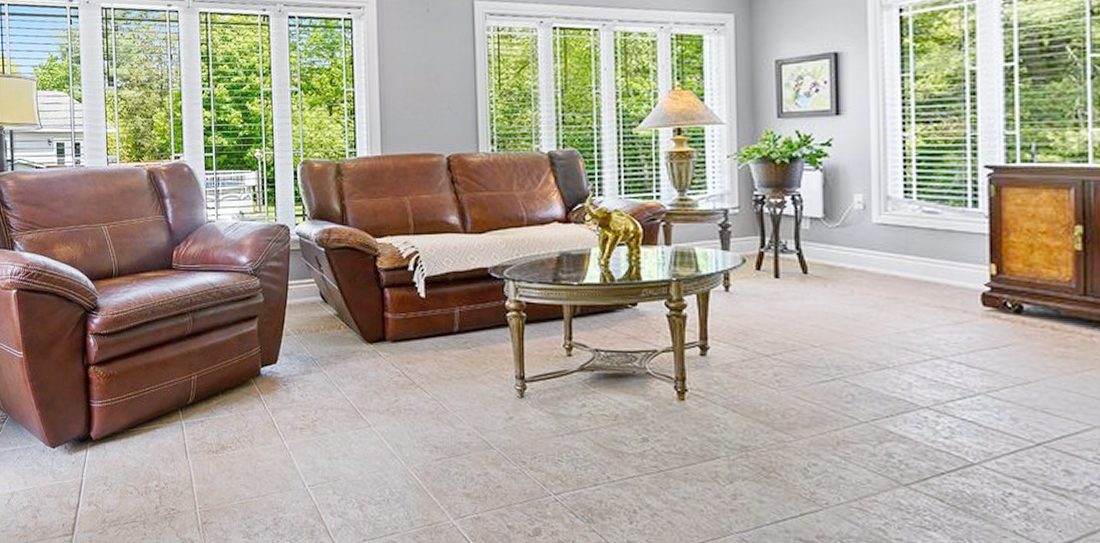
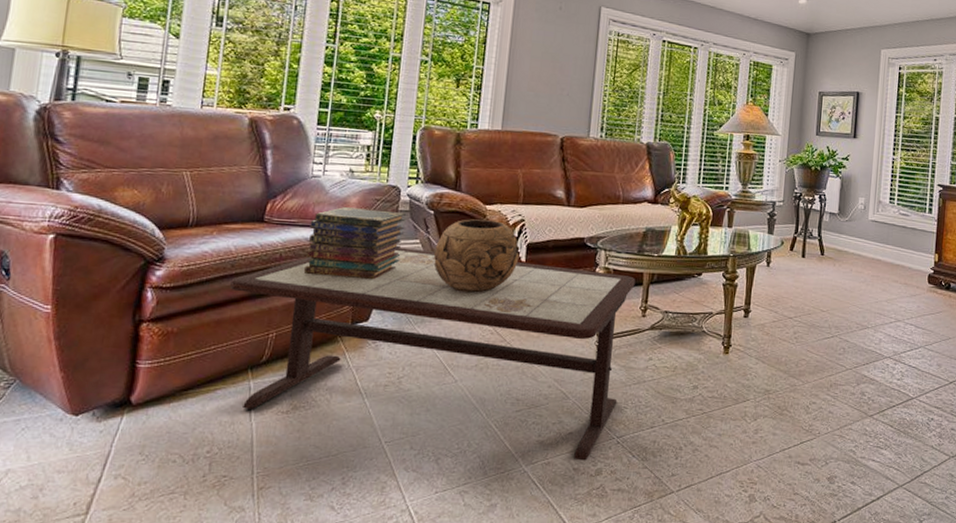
coffee table: none [153,287,554,518] -> present [230,246,636,461]
book stack: none [212,250,299,322] -> present [304,207,407,280]
decorative bowl: none [331,254,418,333] -> present [433,219,520,293]

